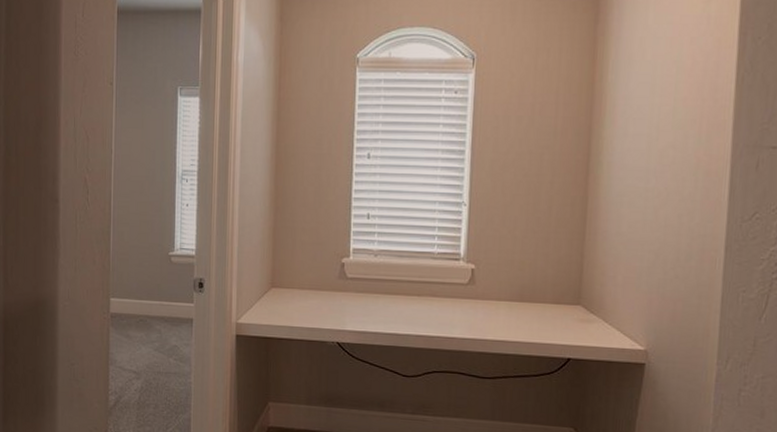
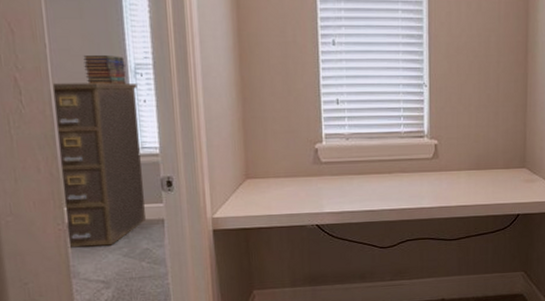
filing cabinet: none [109,185,182,338] -> present [53,82,147,248]
book stack: none [140,160,174,188] -> present [83,54,127,84]

